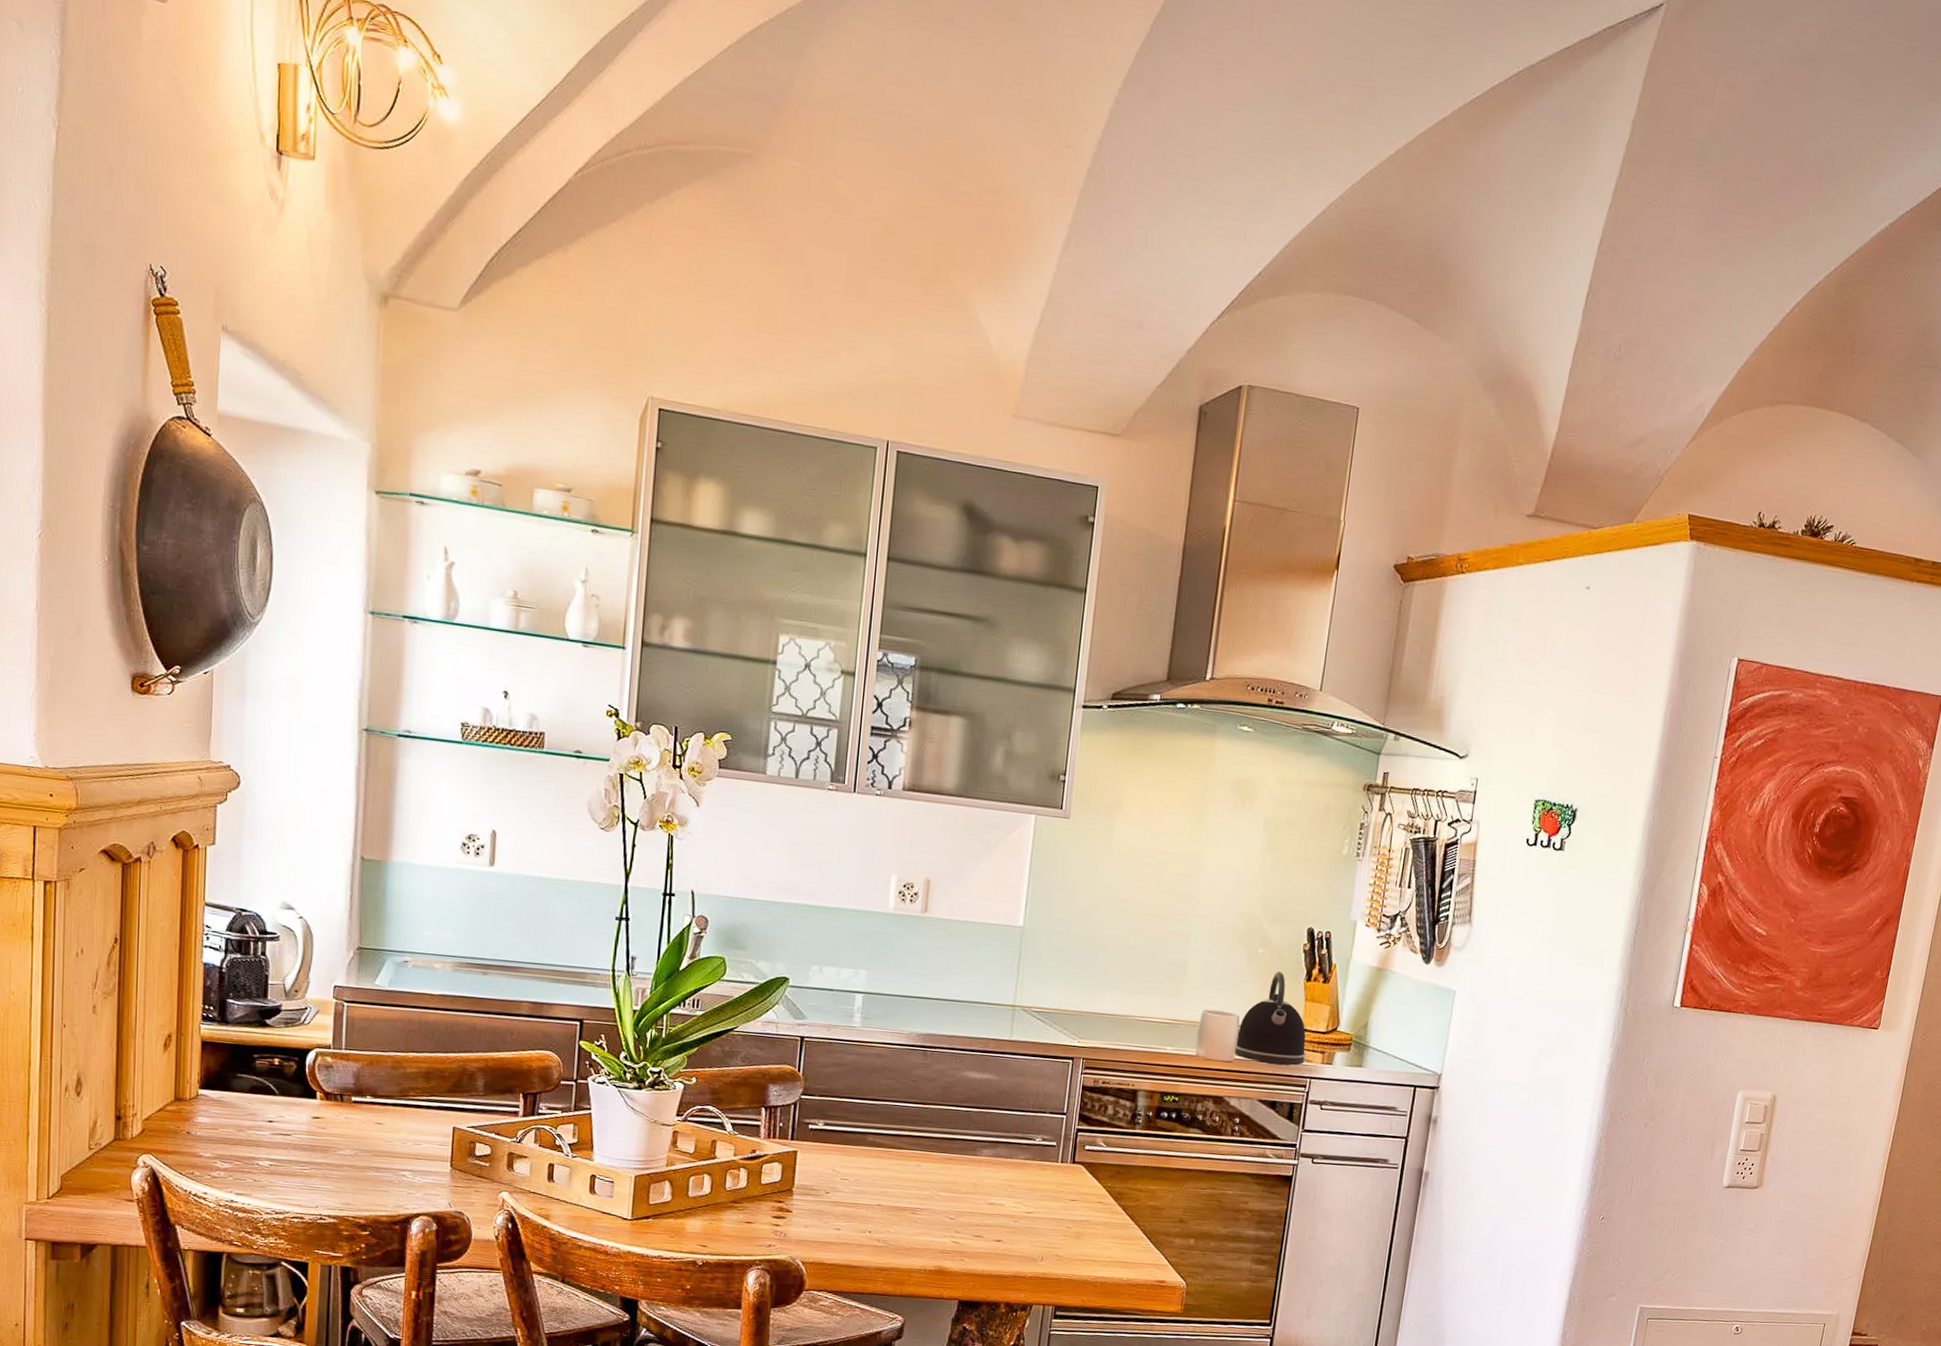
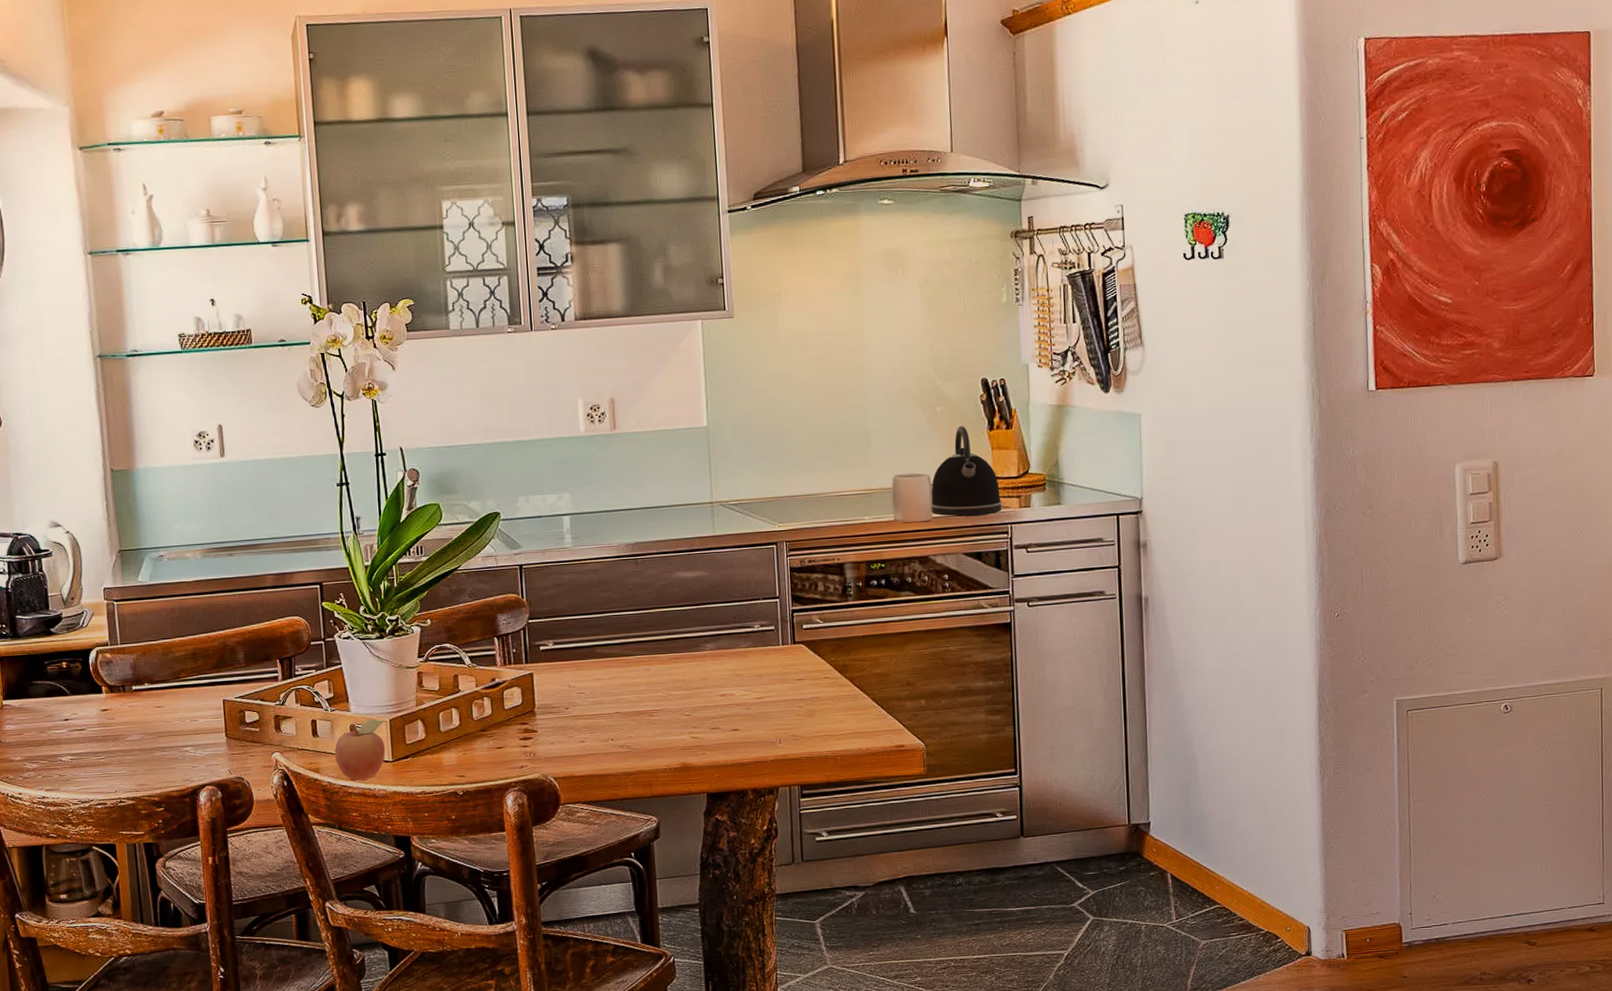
fruit: none [569,1171,630,1236] -> present [334,718,386,781]

